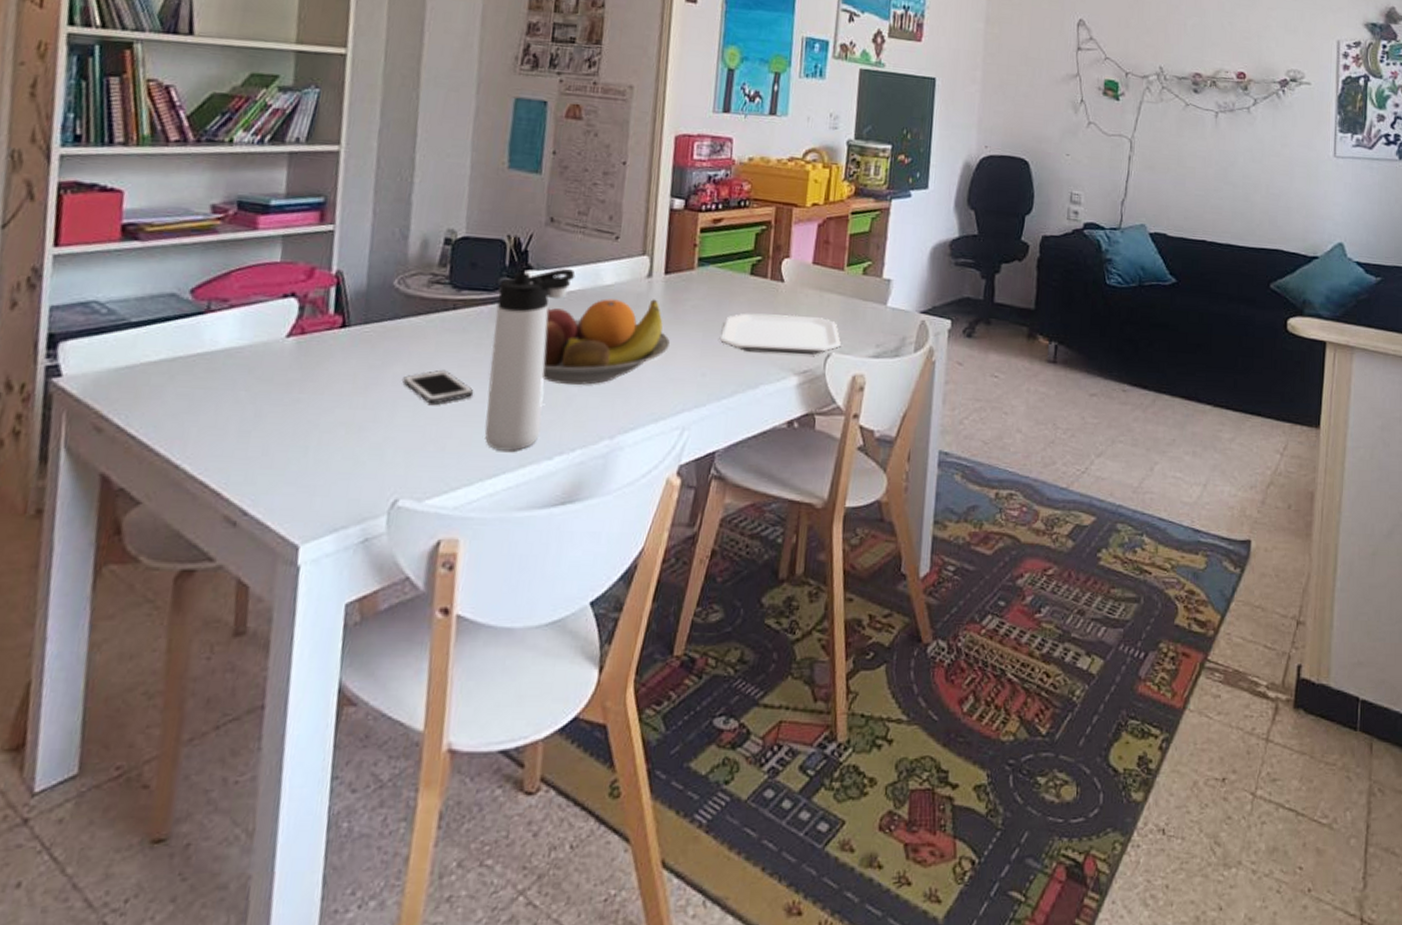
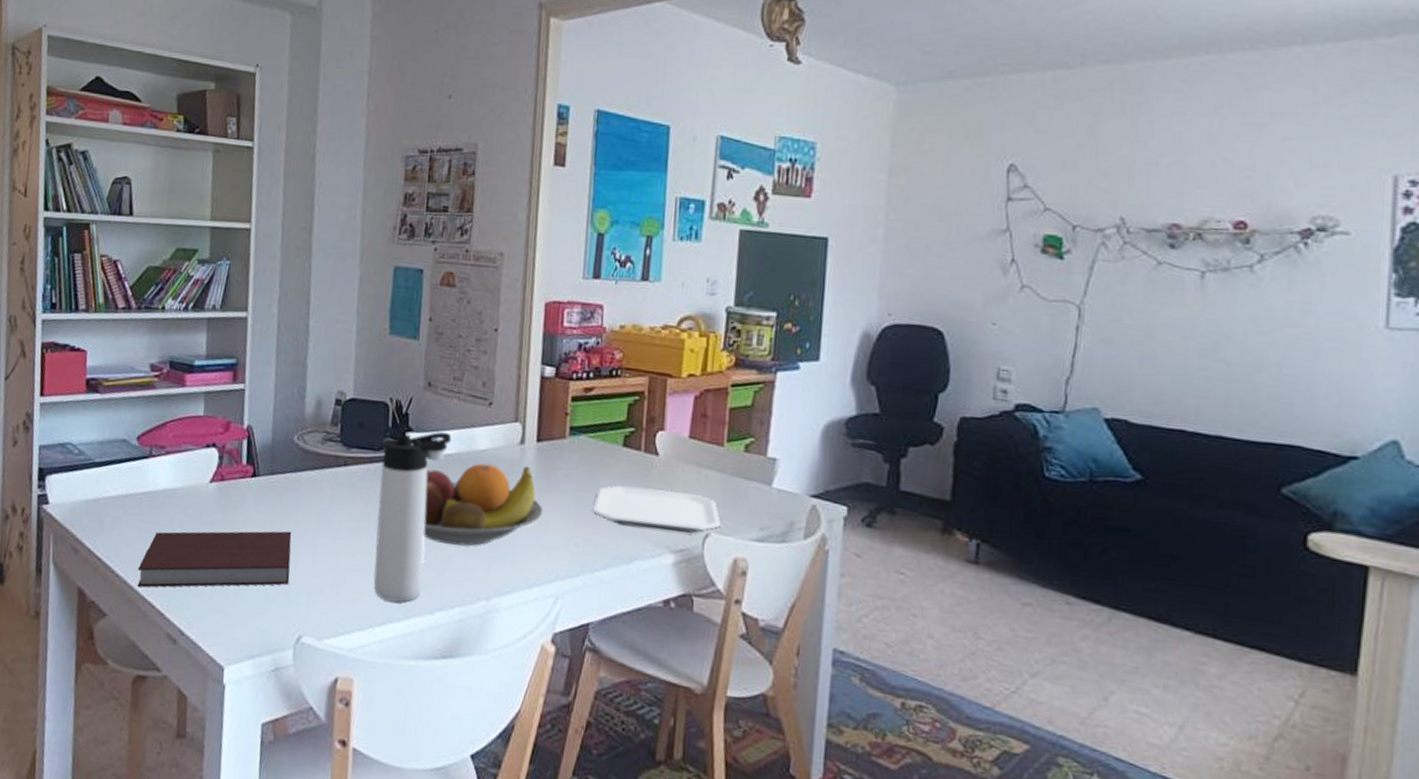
notebook: none [184,385,389,465] -> present [137,531,292,588]
cell phone: present [403,369,473,404] -> none [303,521,363,553]

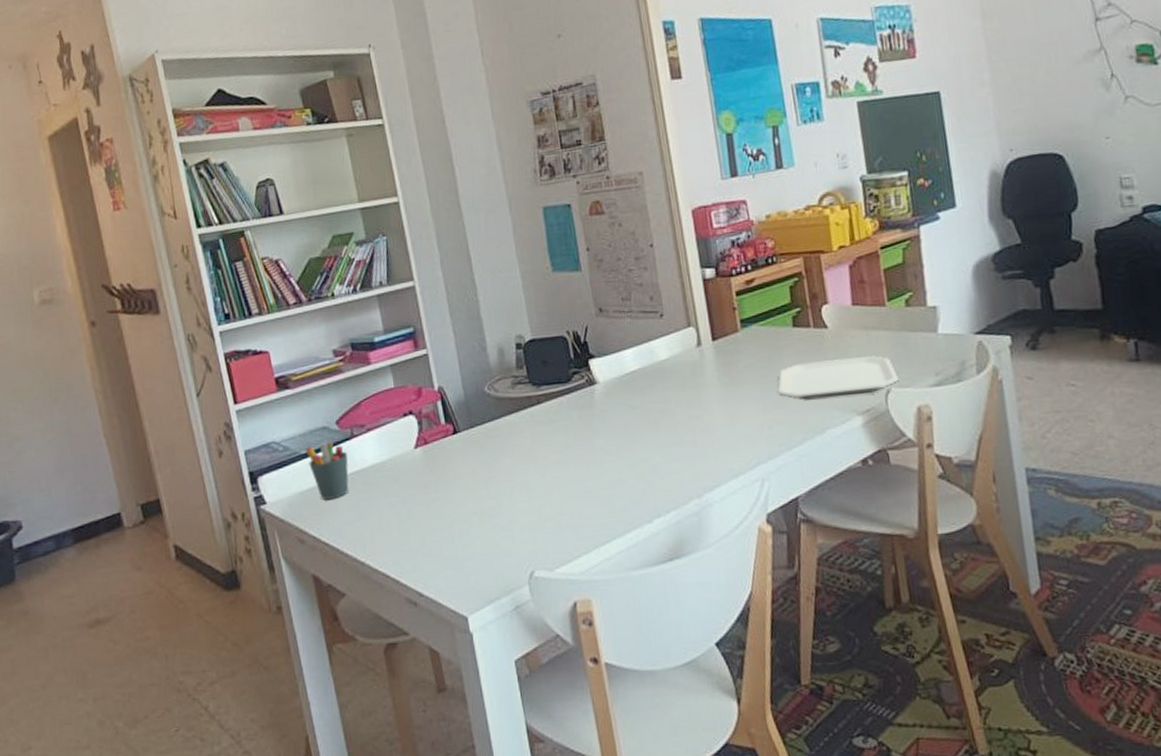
pen holder: none [100,455,142,515] -> present [305,442,349,500]
notebook: present [137,531,292,588] -> none [365,476,511,561]
thermos bottle: present [373,432,452,603] -> none [570,351,637,520]
fruit bowl: present [379,463,544,546] -> none [578,365,733,455]

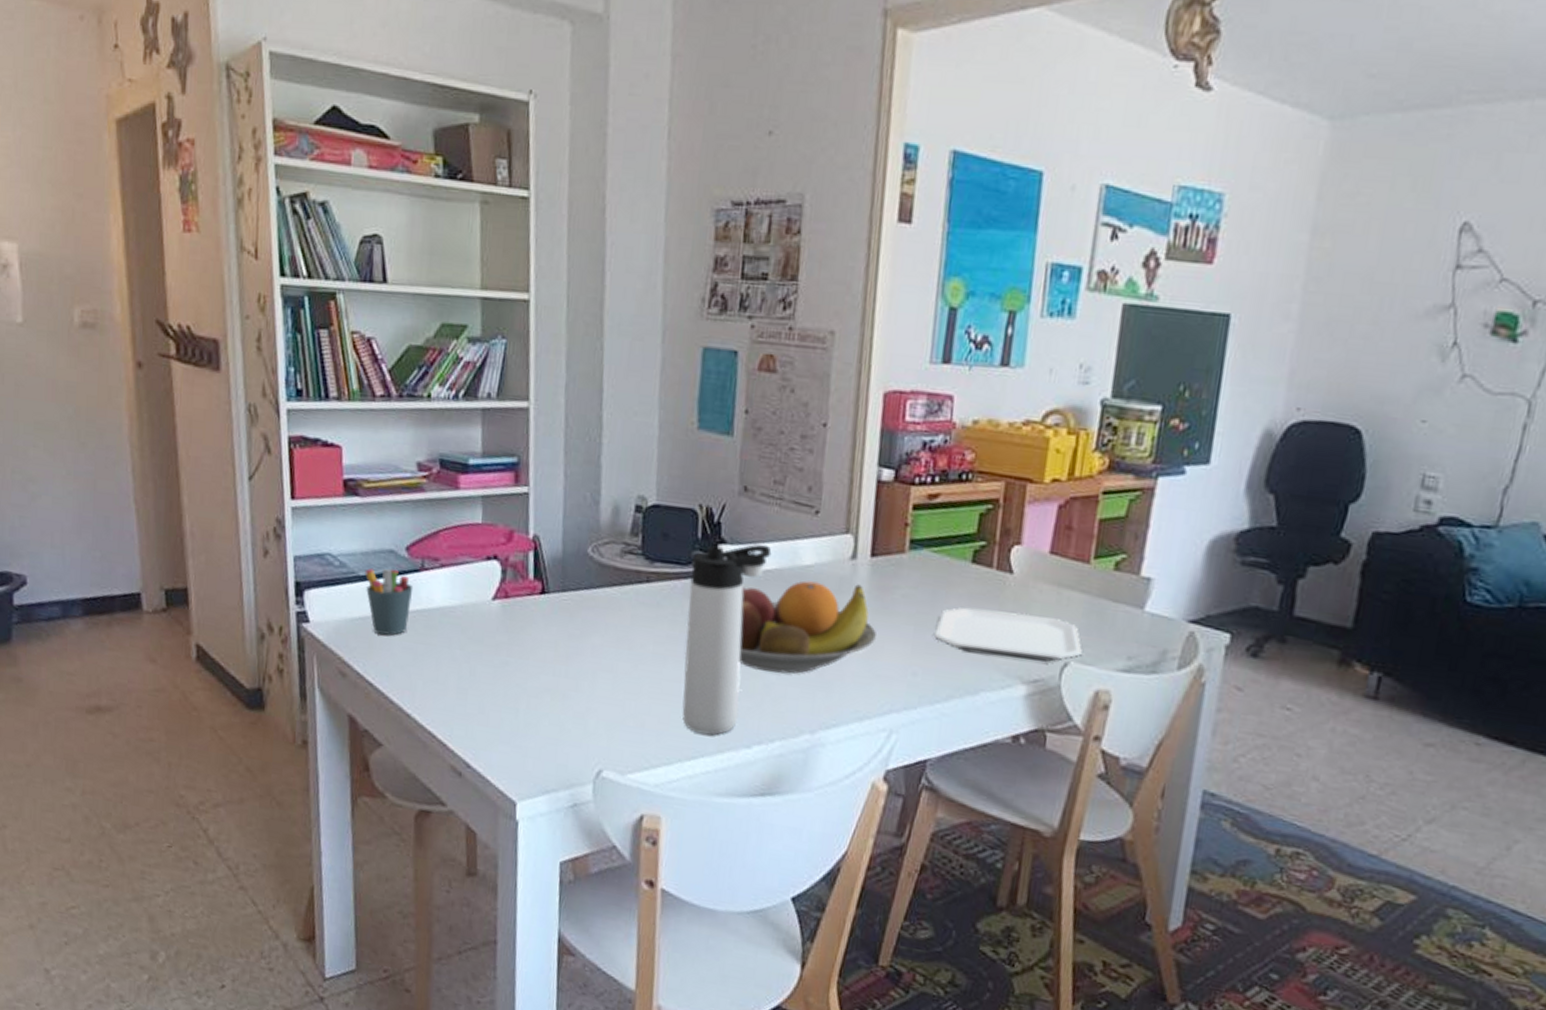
thermos bottle: none [570,351,637,520] -> present [682,544,772,735]
fruit bowl: none [578,365,733,455] -> present [687,580,878,674]

